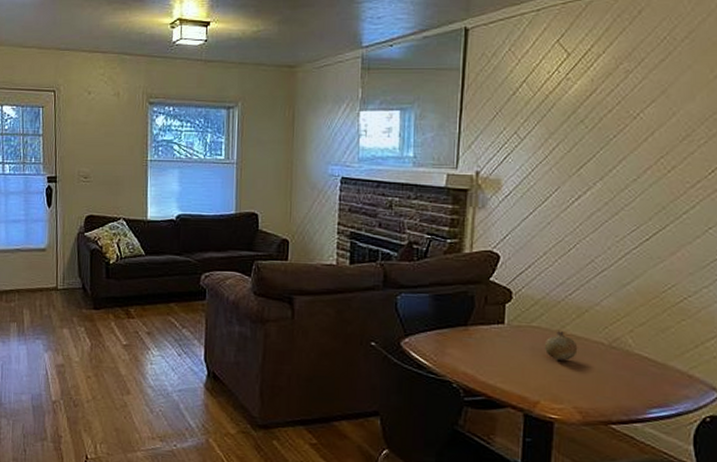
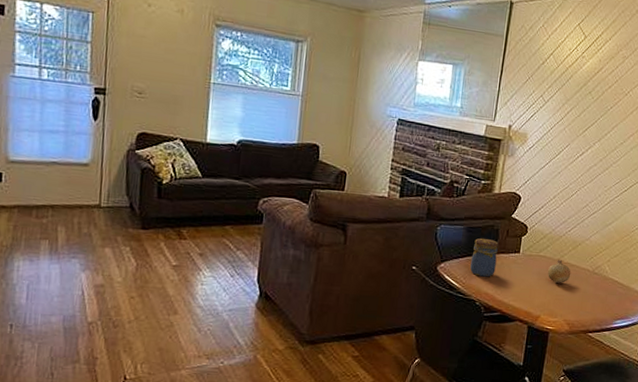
jar: none [442,307,475,354] -> present [470,238,499,277]

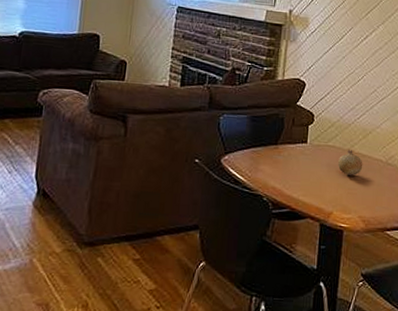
jar: present [470,238,499,277] -> none [256,127,284,170]

